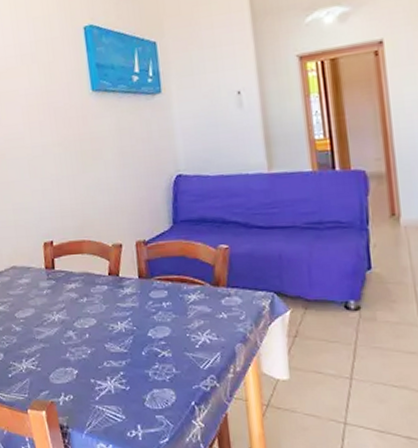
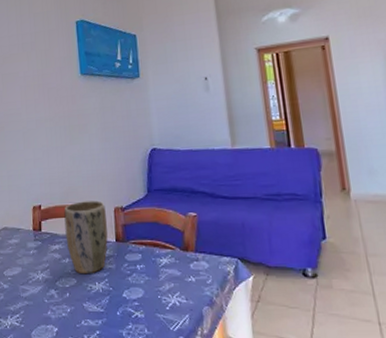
plant pot: none [79,234,130,314] -> present [64,200,108,274]

